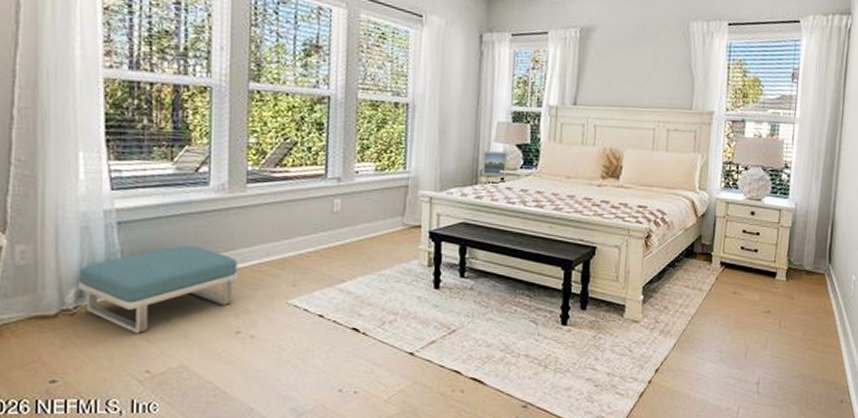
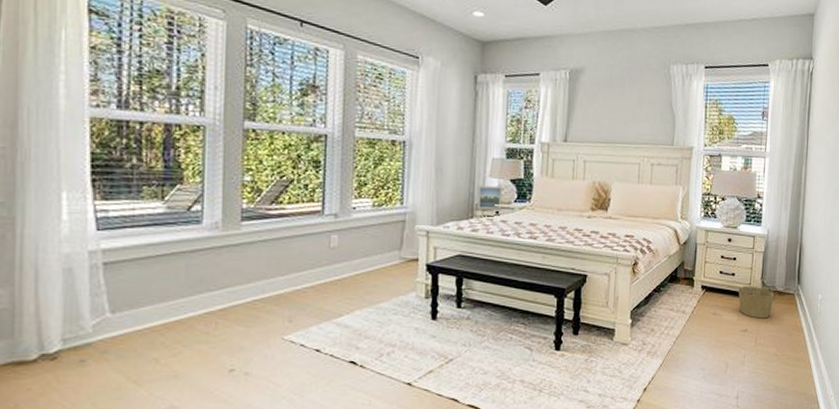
footstool: present [77,246,239,333] -> none [59,285,233,376]
basket: none [761,263,802,300] -> present [738,286,774,319]

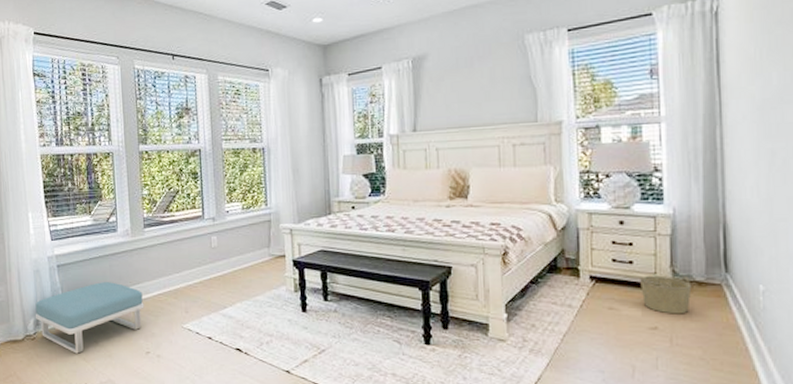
footstool: none [59,285,233,376] -> present [35,282,144,354]
picture frame: present [477,185,503,210] -> none [332,181,357,206]

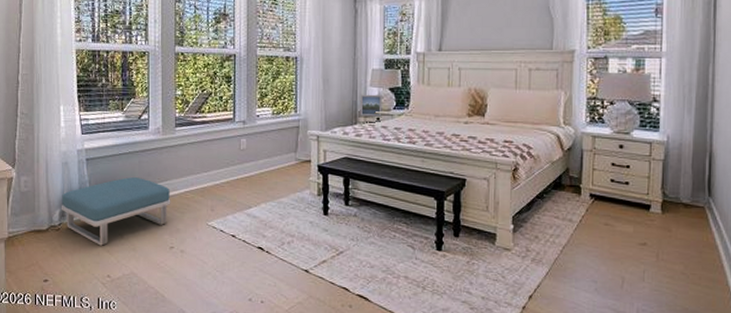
picture frame: none [332,181,357,206] -> present [360,94,383,117]
basket: present [640,275,692,314] -> none [634,196,679,233]

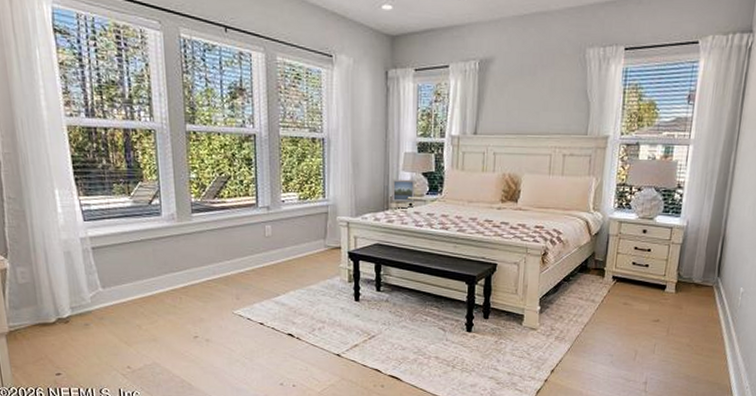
footstool: present [61,177,171,246] -> none [67,267,192,337]

